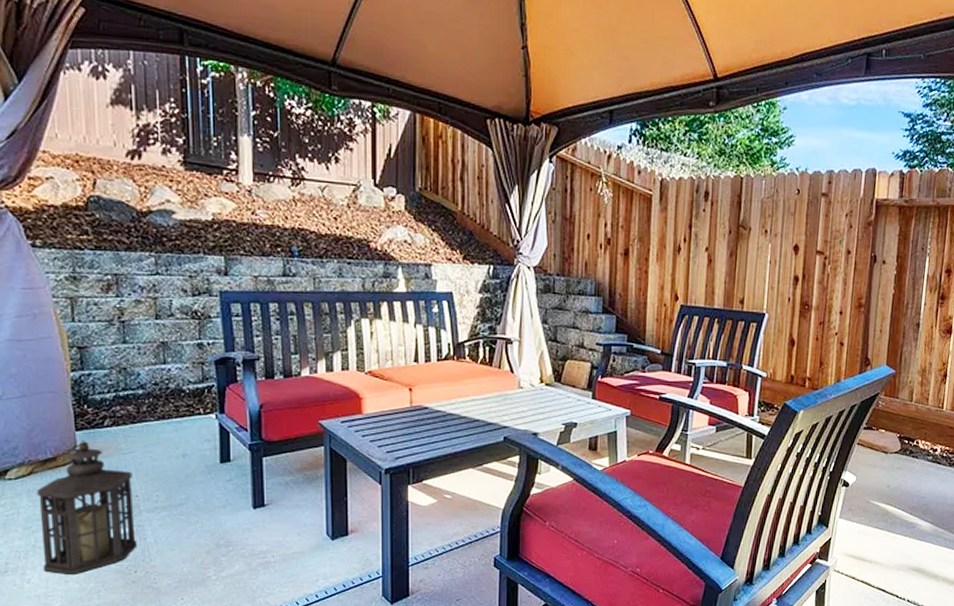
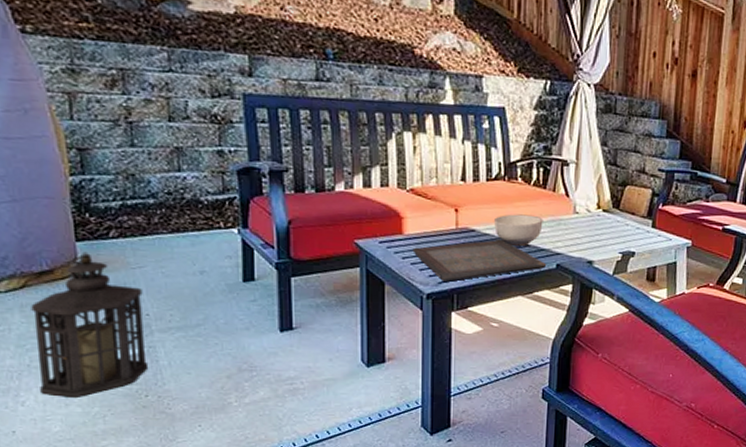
serving tray: none [371,415,495,457] -> present [412,239,547,282]
bowl: none [444,391,491,421] -> present [493,214,543,246]

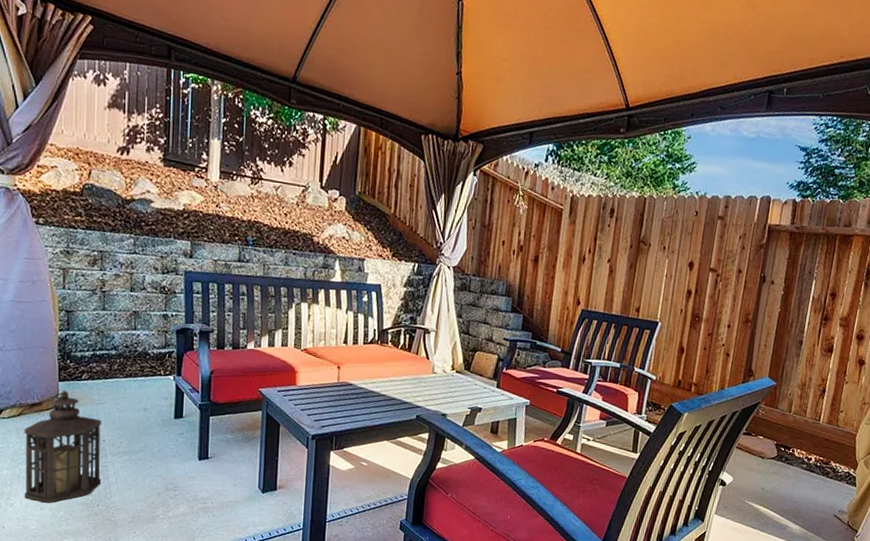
serving tray: present [412,239,547,282] -> none [303,392,409,426]
bowl: present [493,214,543,246] -> none [367,372,408,399]

